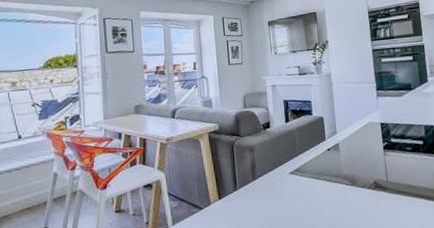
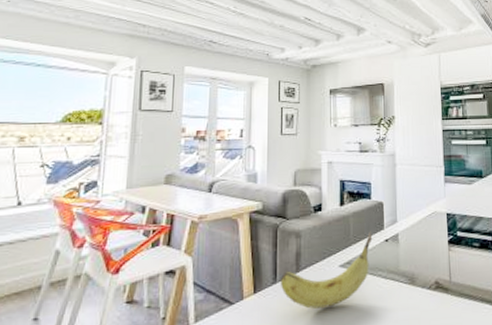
fruit: none [239,142,316,210] -> present [280,231,373,309]

